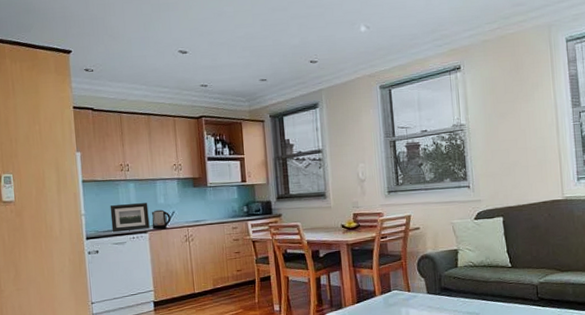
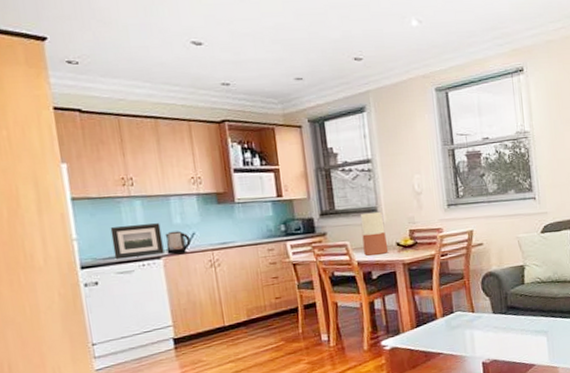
vase: none [310,196,335,237] -> present [360,211,389,257]

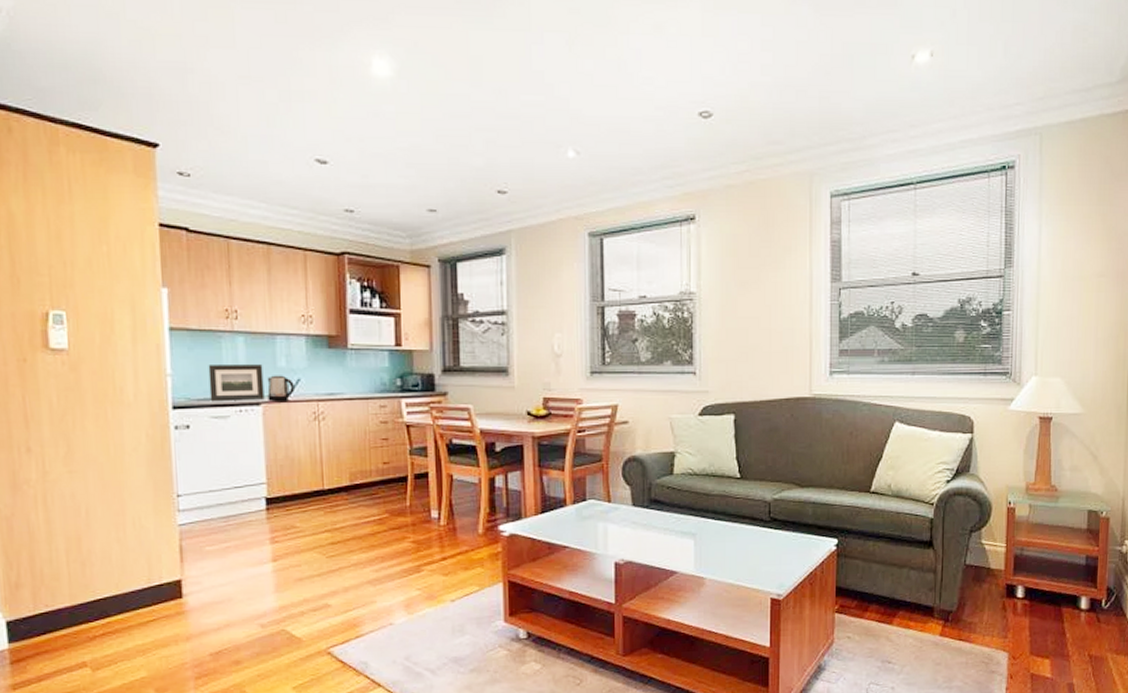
vase: present [360,211,389,257] -> none [487,373,517,425]

